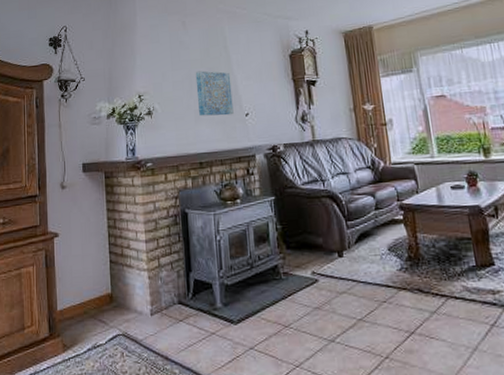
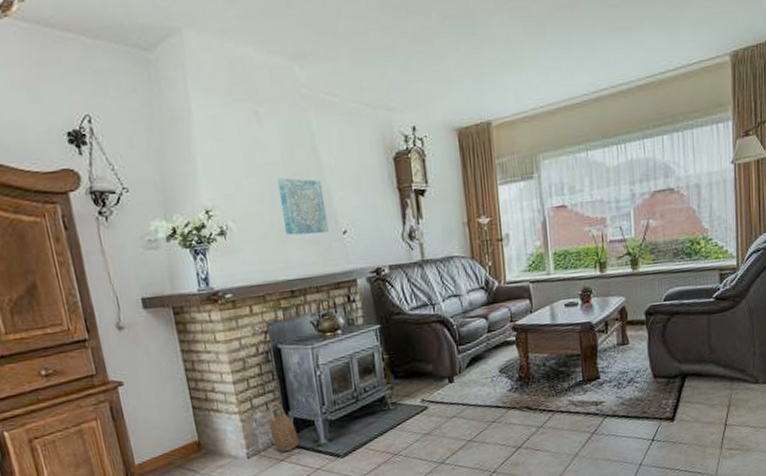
basket: none [173,262,198,312] -> present [268,402,300,452]

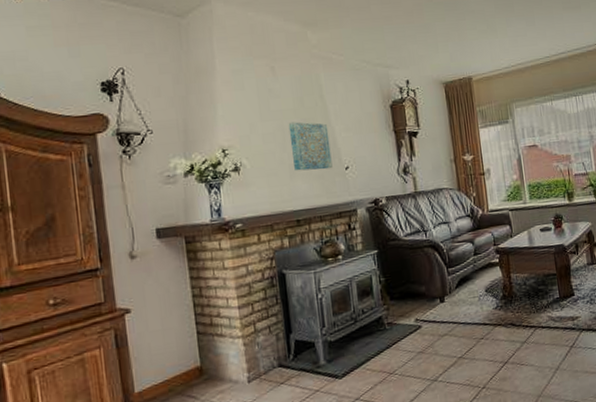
basket: present [268,402,300,452] -> none [271,325,300,375]

